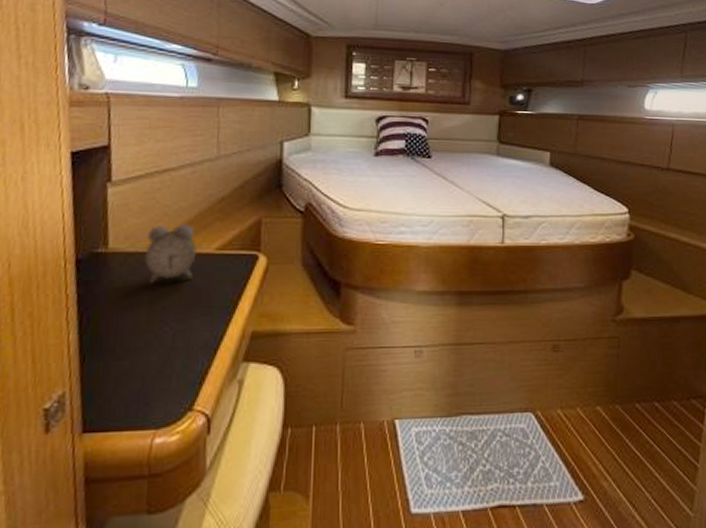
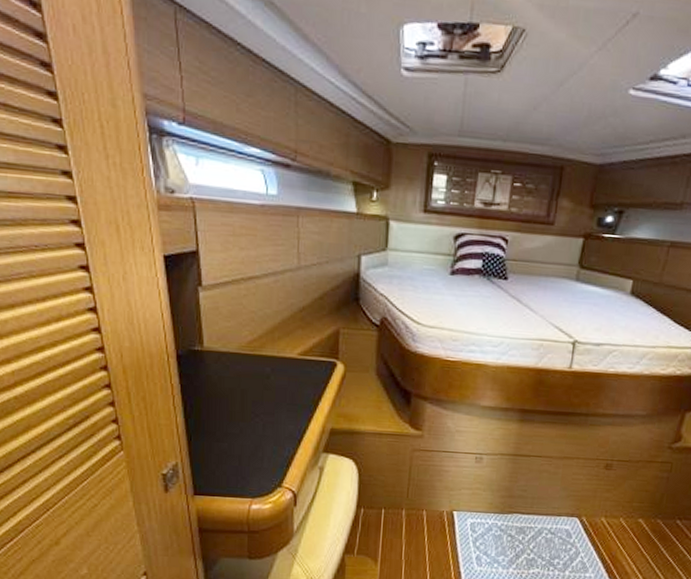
alarm clock: present [144,225,197,283] -> none [235,330,281,380]

